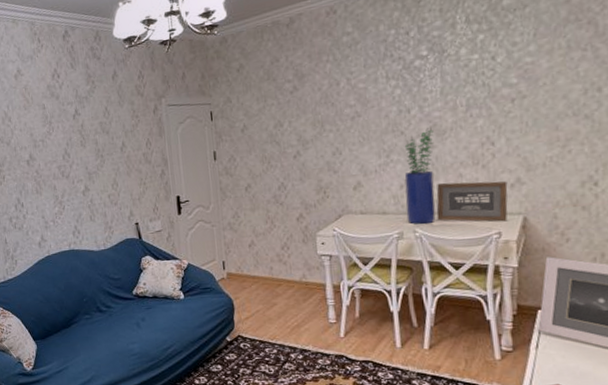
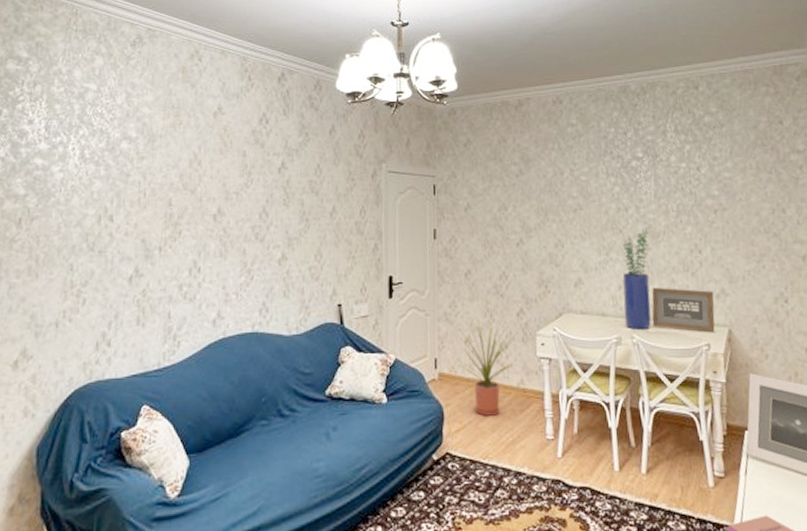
house plant: none [242,225,299,306] -> present [456,319,519,416]

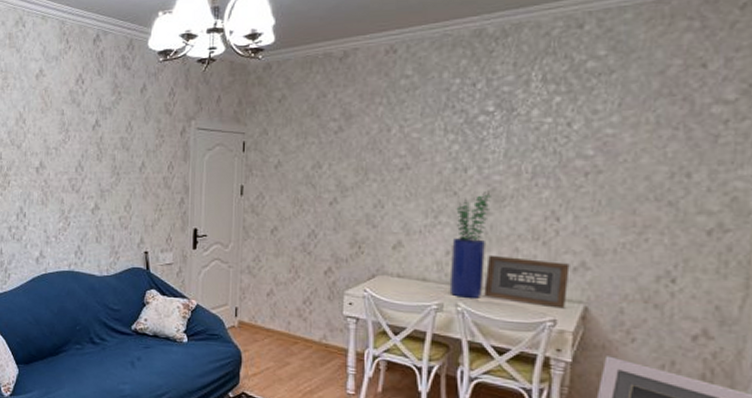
house plant: present [456,319,519,416] -> none [257,274,325,366]

